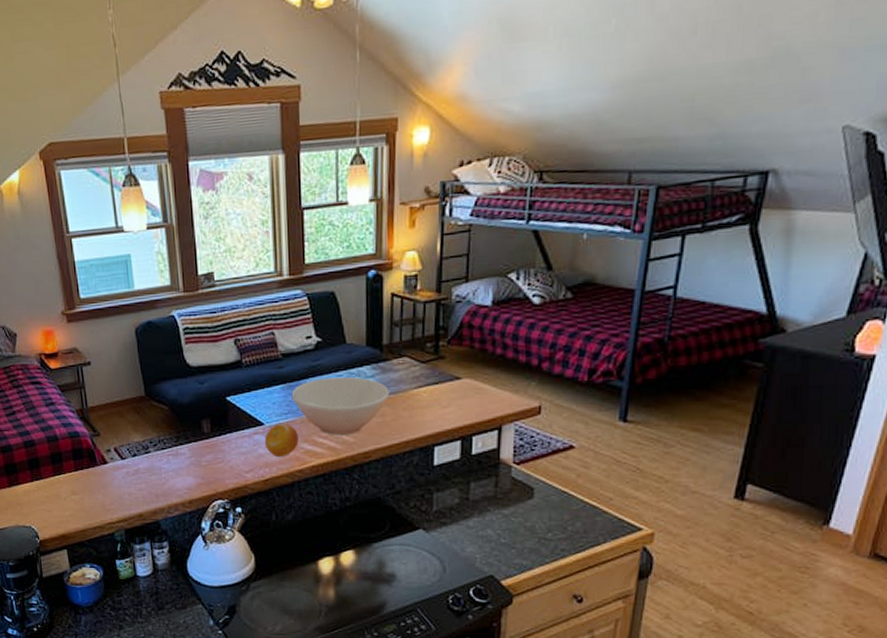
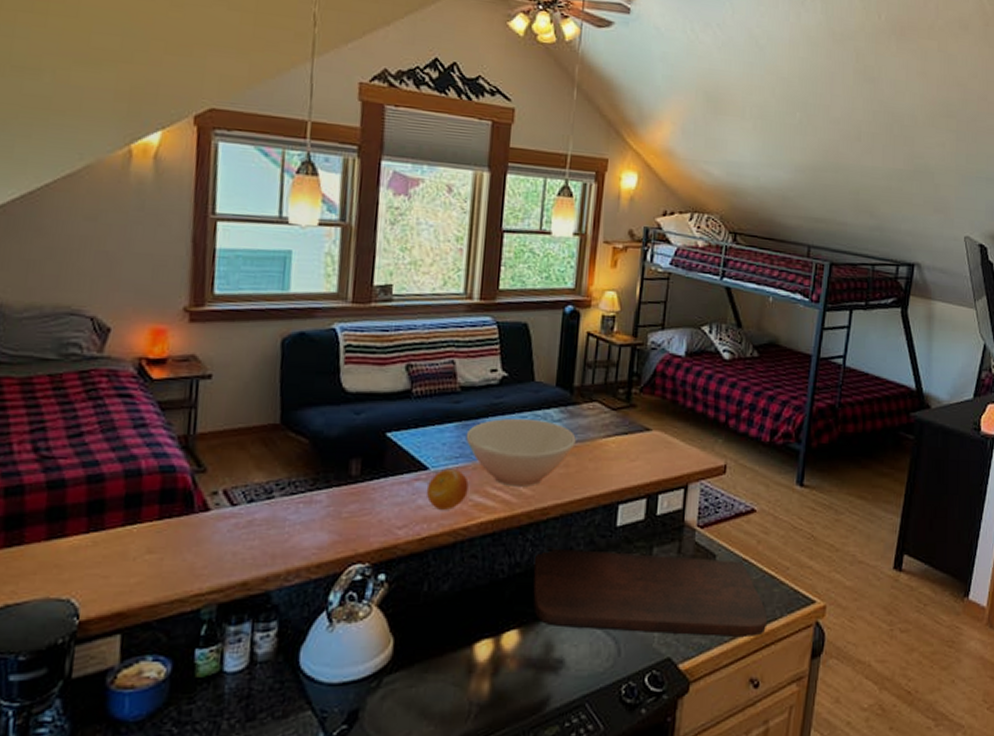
cutting board: none [361,485,591,559] -> present [532,548,768,637]

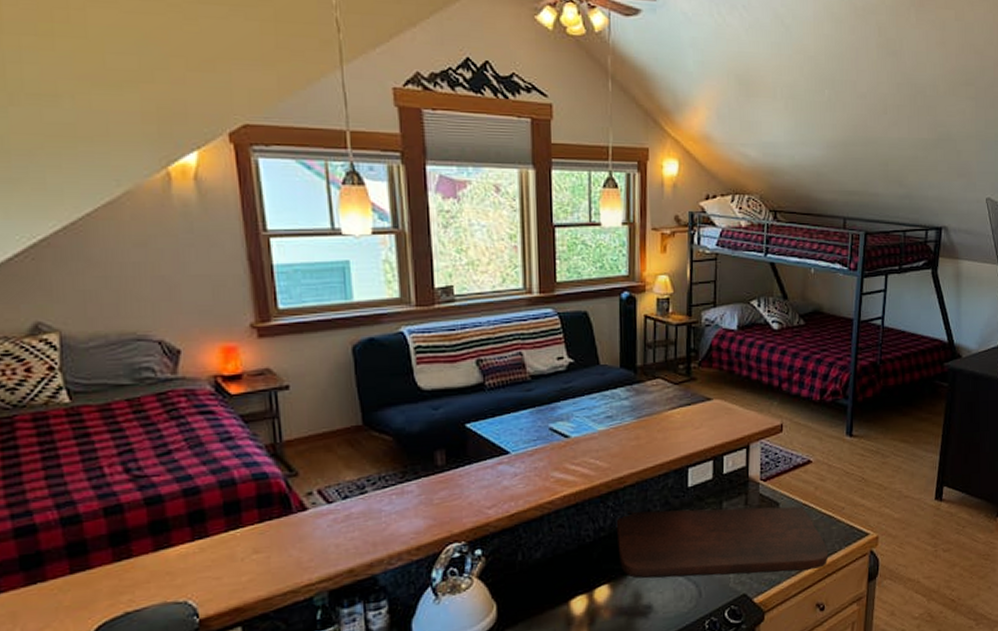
fruit: present [426,469,469,510] -> none [509,451,549,488]
bowl: present [465,418,576,487] -> none [541,399,644,461]

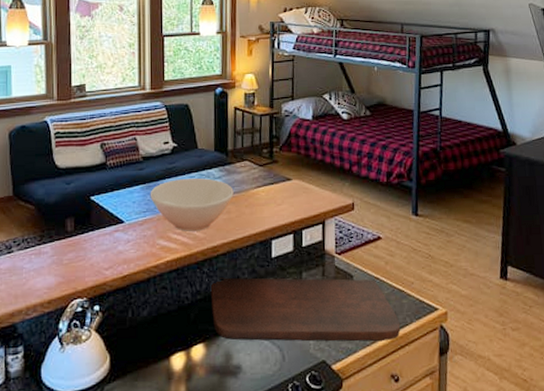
bowl: none [541,399,644,461] -> present [150,177,234,231]

